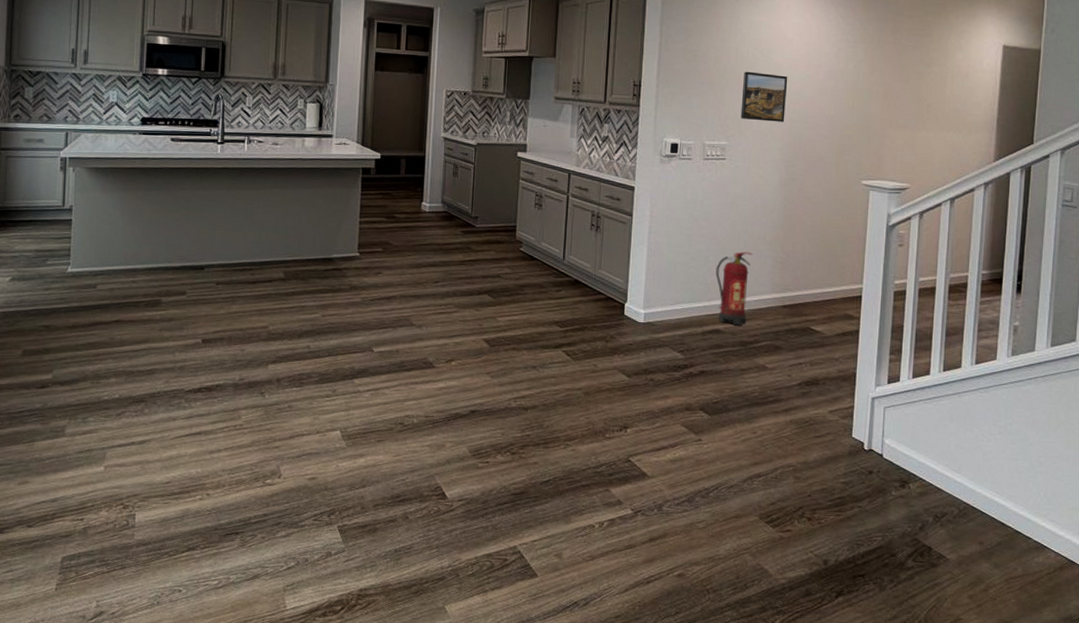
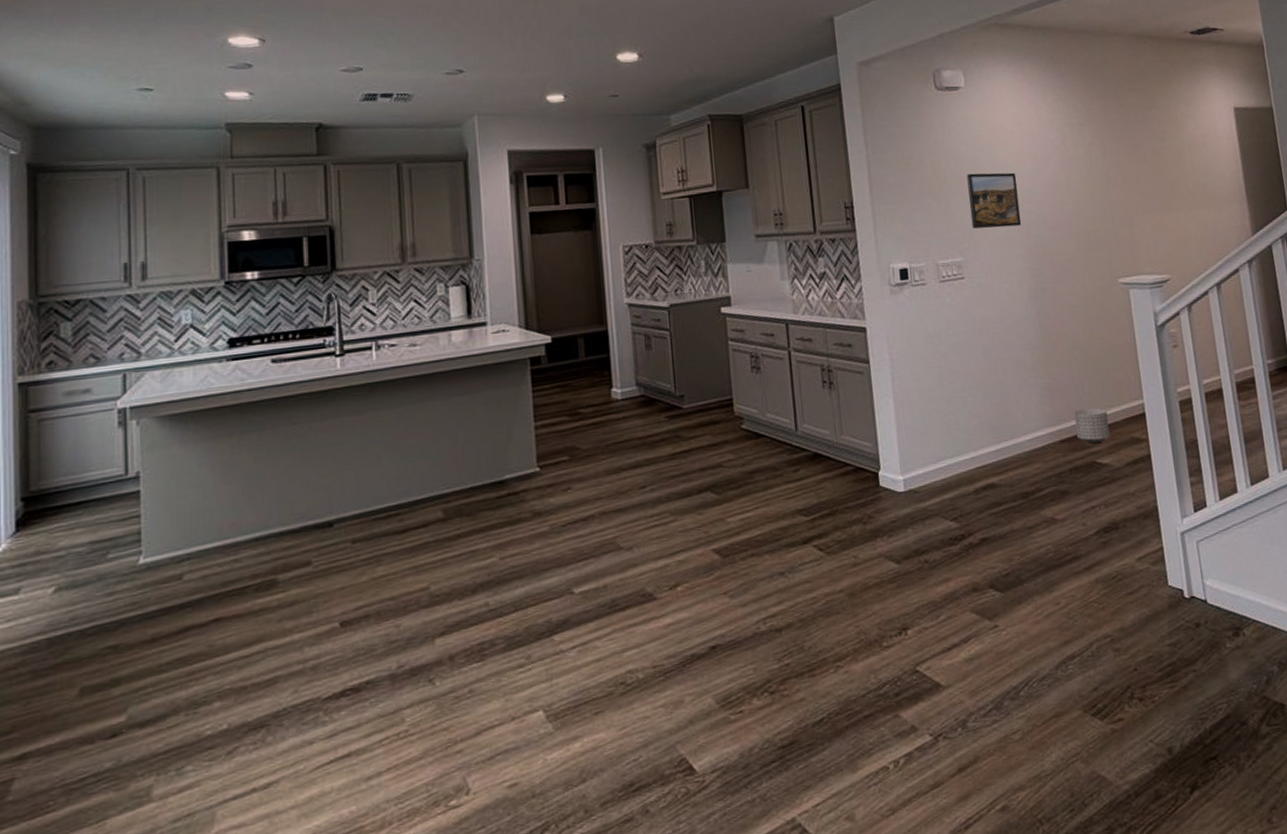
fire extinguisher: present [715,252,753,326] -> none [976,383,1023,475]
planter: none [797,283,829,313] -> present [1074,408,1110,443]

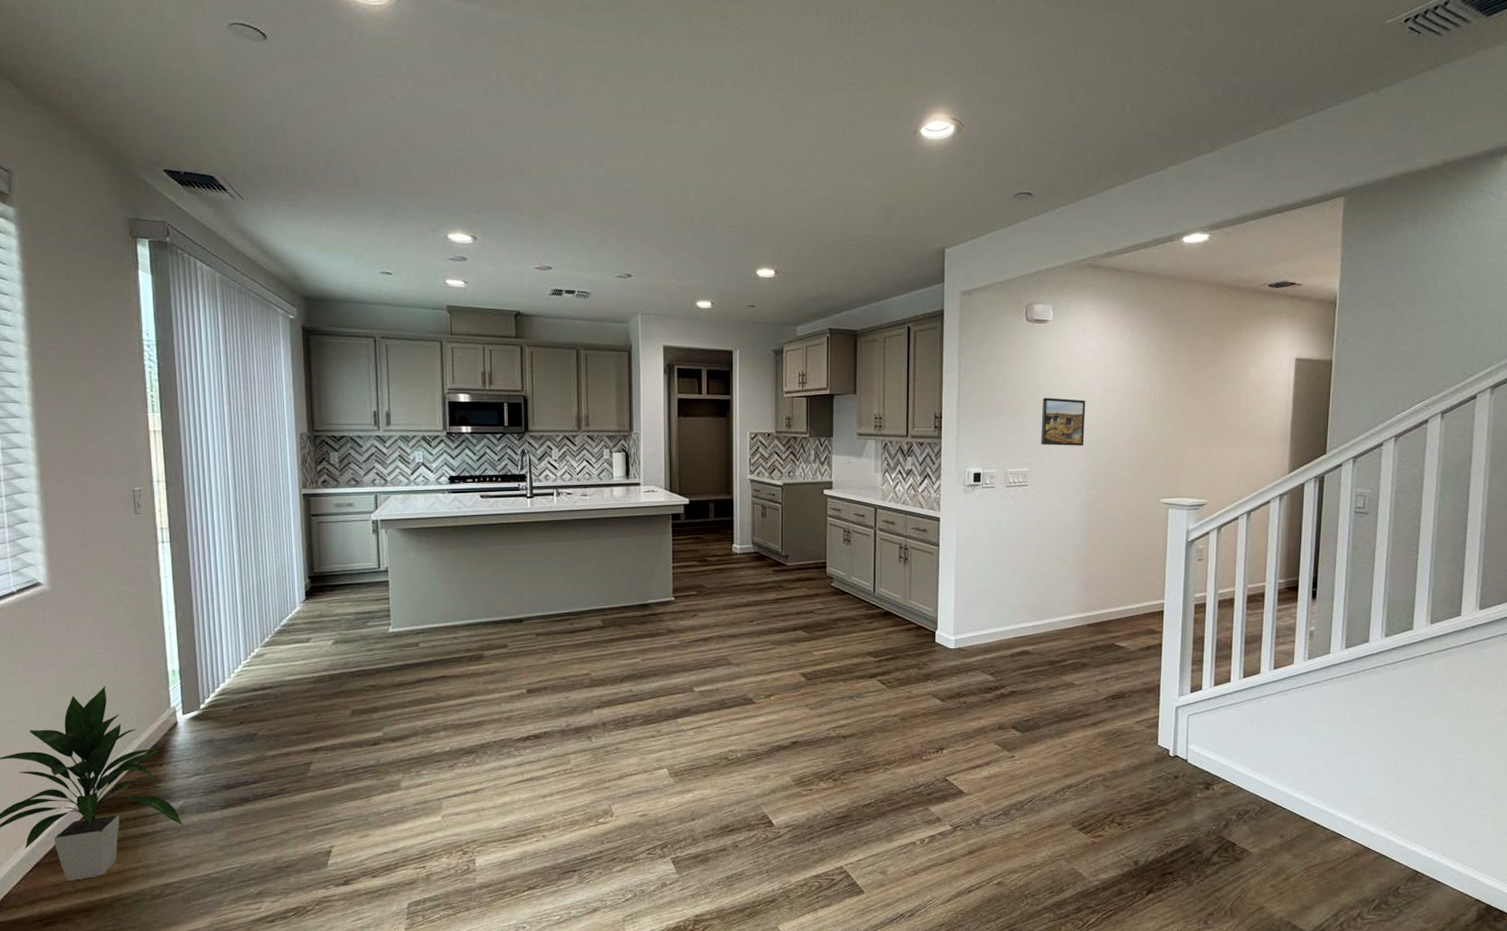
planter: present [1074,408,1110,443] -> none [1102,602,1132,629]

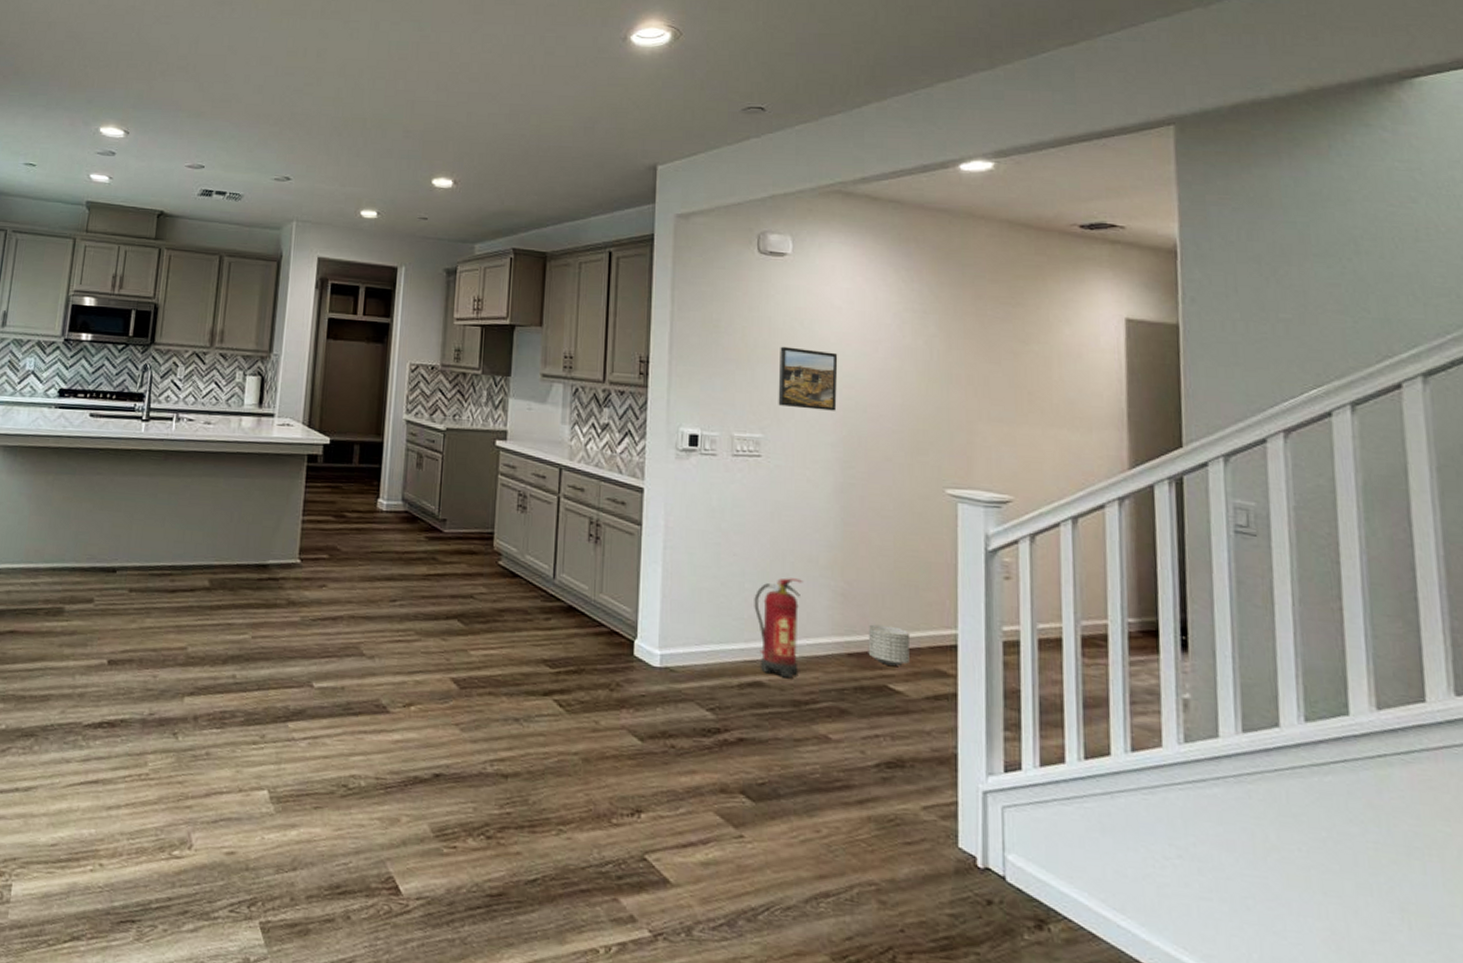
fire extinguisher: none [1022,575,1058,646] -> present [754,578,803,679]
planter: none [1102,602,1132,629] -> present [868,624,911,666]

